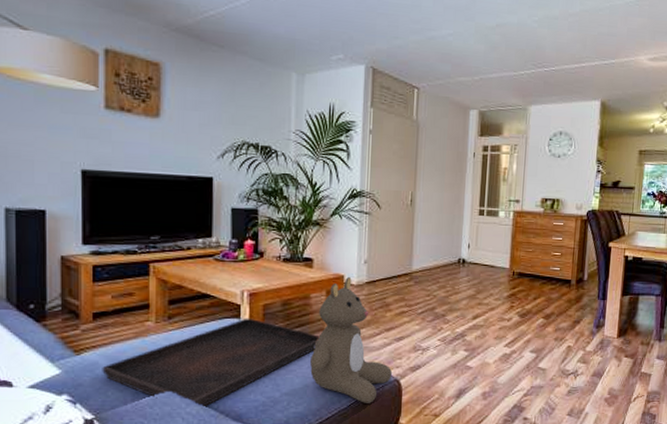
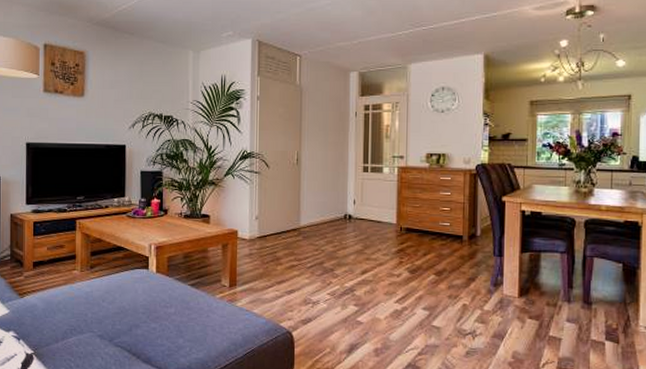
serving tray: present [102,318,320,409] -> none [39,268,217,350]
teddy bear: present [310,276,392,403] -> none [209,231,284,354]

